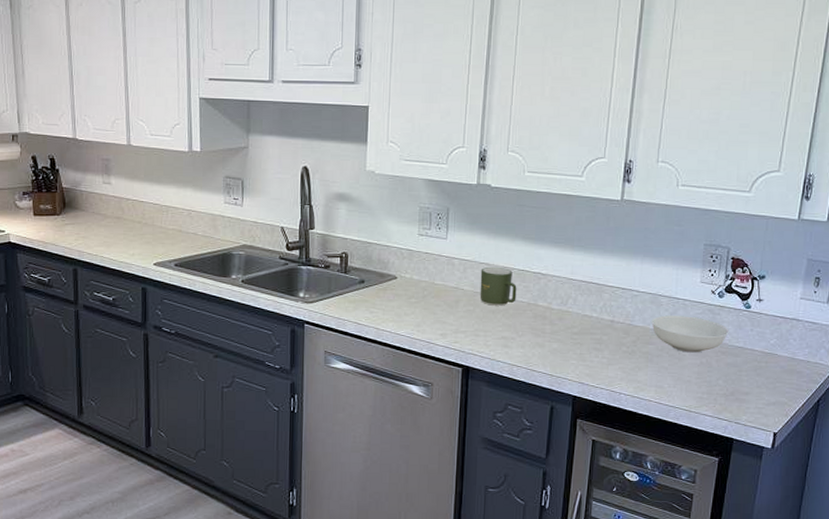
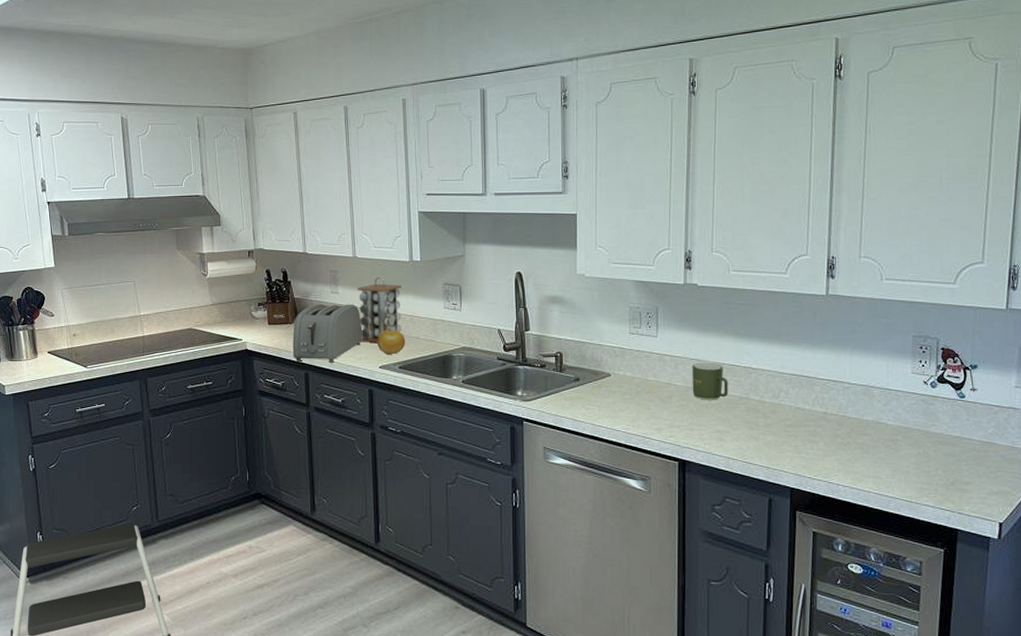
toaster: none [60,195,137,258] -> present [292,304,363,363]
spice rack: none [132,167,179,239] -> present [357,277,401,344]
fruit: none [152,225,183,250] -> present [377,330,406,354]
bowl: present [651,315,729,353] -> none [865,406,945,443]

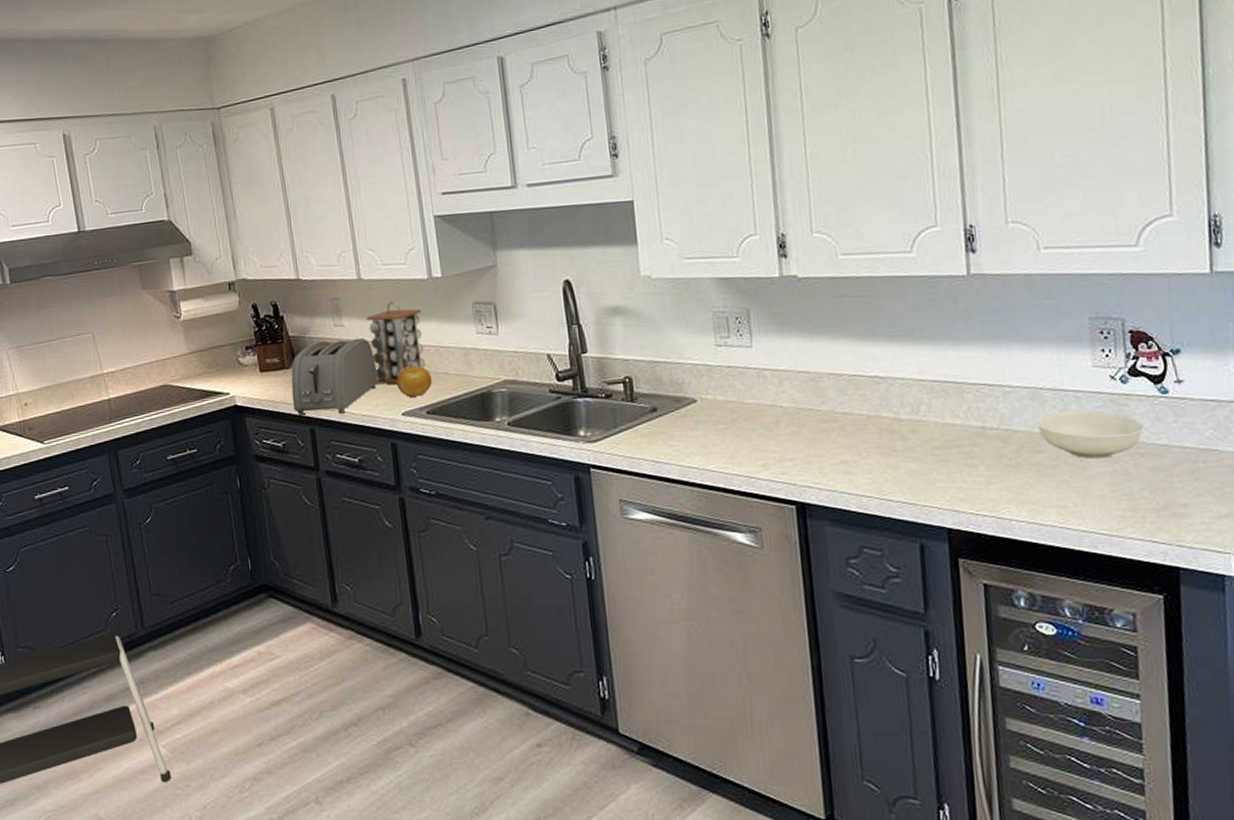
mug: present [692,362,728,400] -> none [800,374,852,423]
bowl: none [865,406,945,443] -> present [1035,411,1145,459]

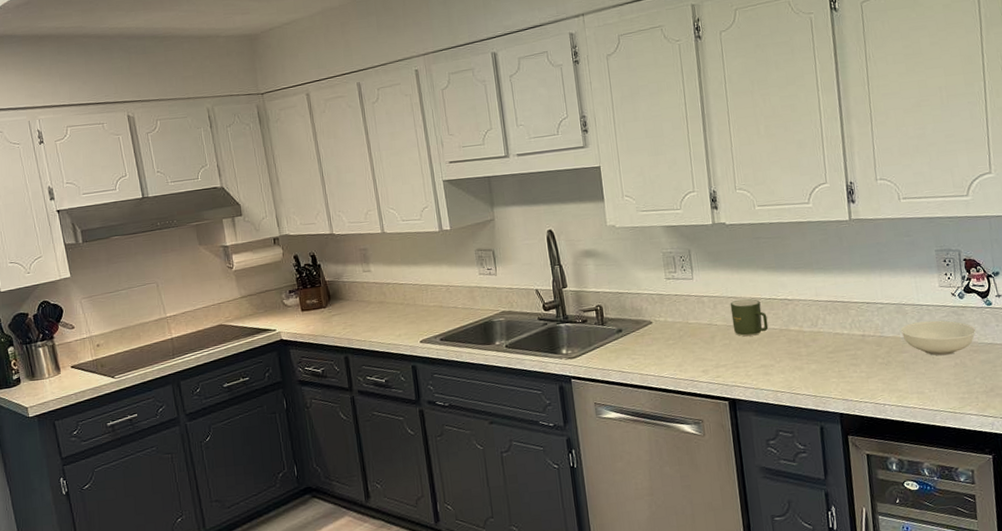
toaster: present [291,337,379,417] -> none [328,280,400,347]
spice rack: present [366,301,426,385] -> none [389,250,439,318]
fruit: present [396,366,433,397] -> none [415,302,445,328]
mug: none [800,374,852,423] -> present [730,299,769,337]

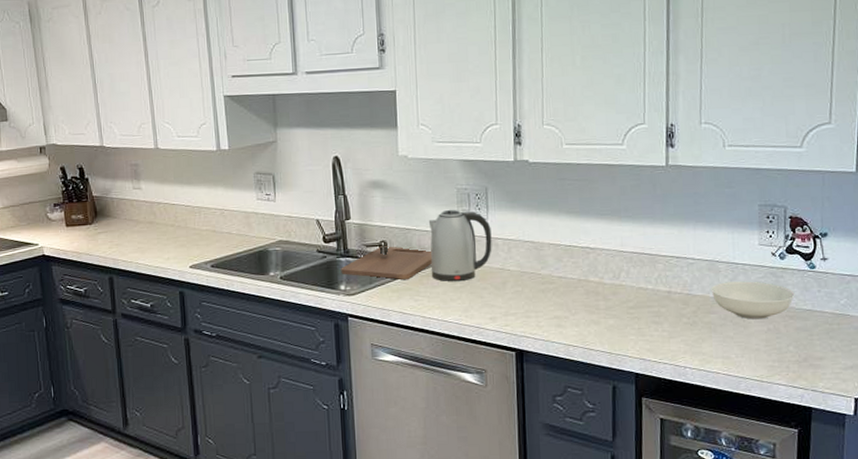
cutting board: none [561,309,646,341] -> present [341,246,433,280]
kettle: none [639,272,699,339] -> present [428,209,492,281]
mug: present [730,299,769,337] -> none [526,244,566,285]

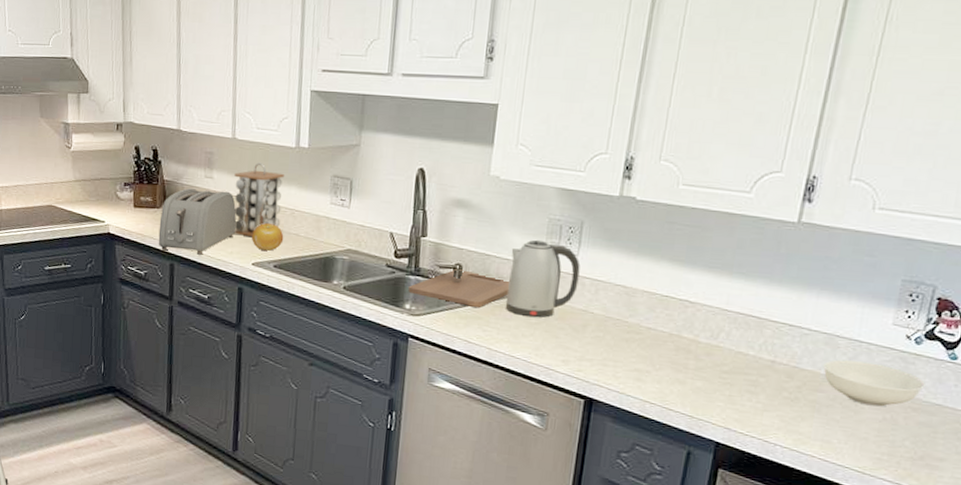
toaster: none [93,199,170,266] -> present [158,188,237,255]
spice rack: none [162,168,212,242] -> present [234,162,284,238]
fruit: none [186,226,217,252] -> present [252,223,284,251]

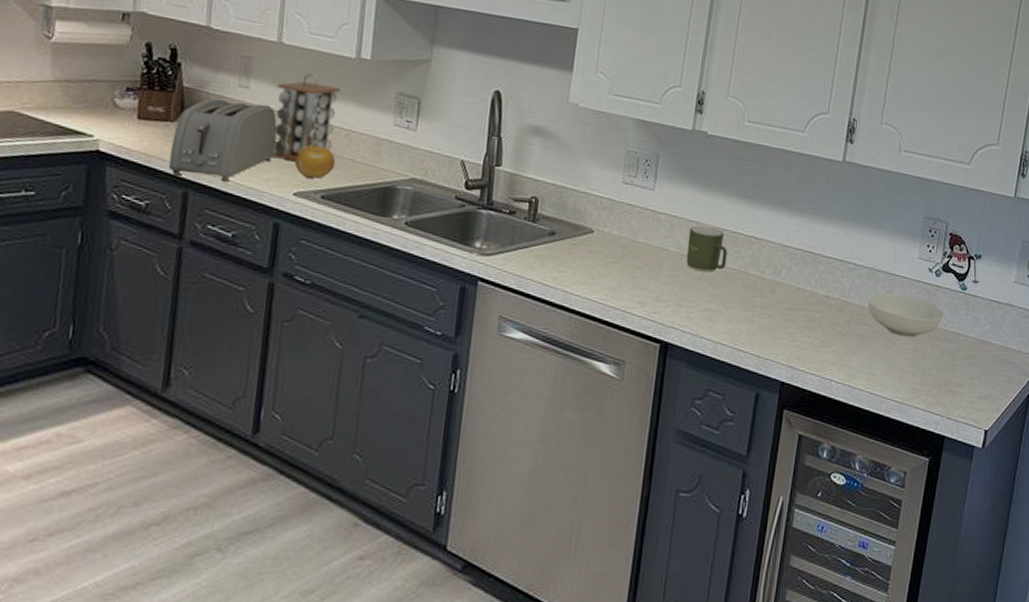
cutting board: present [408,269,511,307] -> none [479,203,588,245]
kettle: present [505,239,581,317] -> none [582,172,656,256]
mug: none [612,289,658,335] -> present [686,225,728,272]

